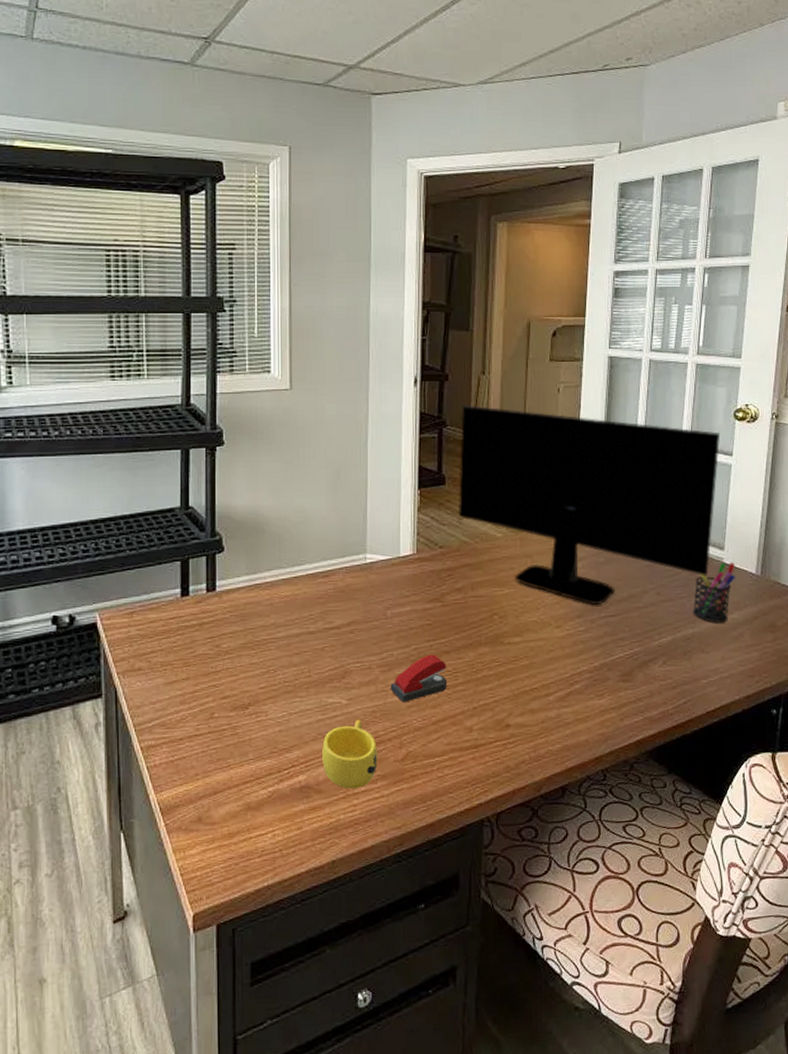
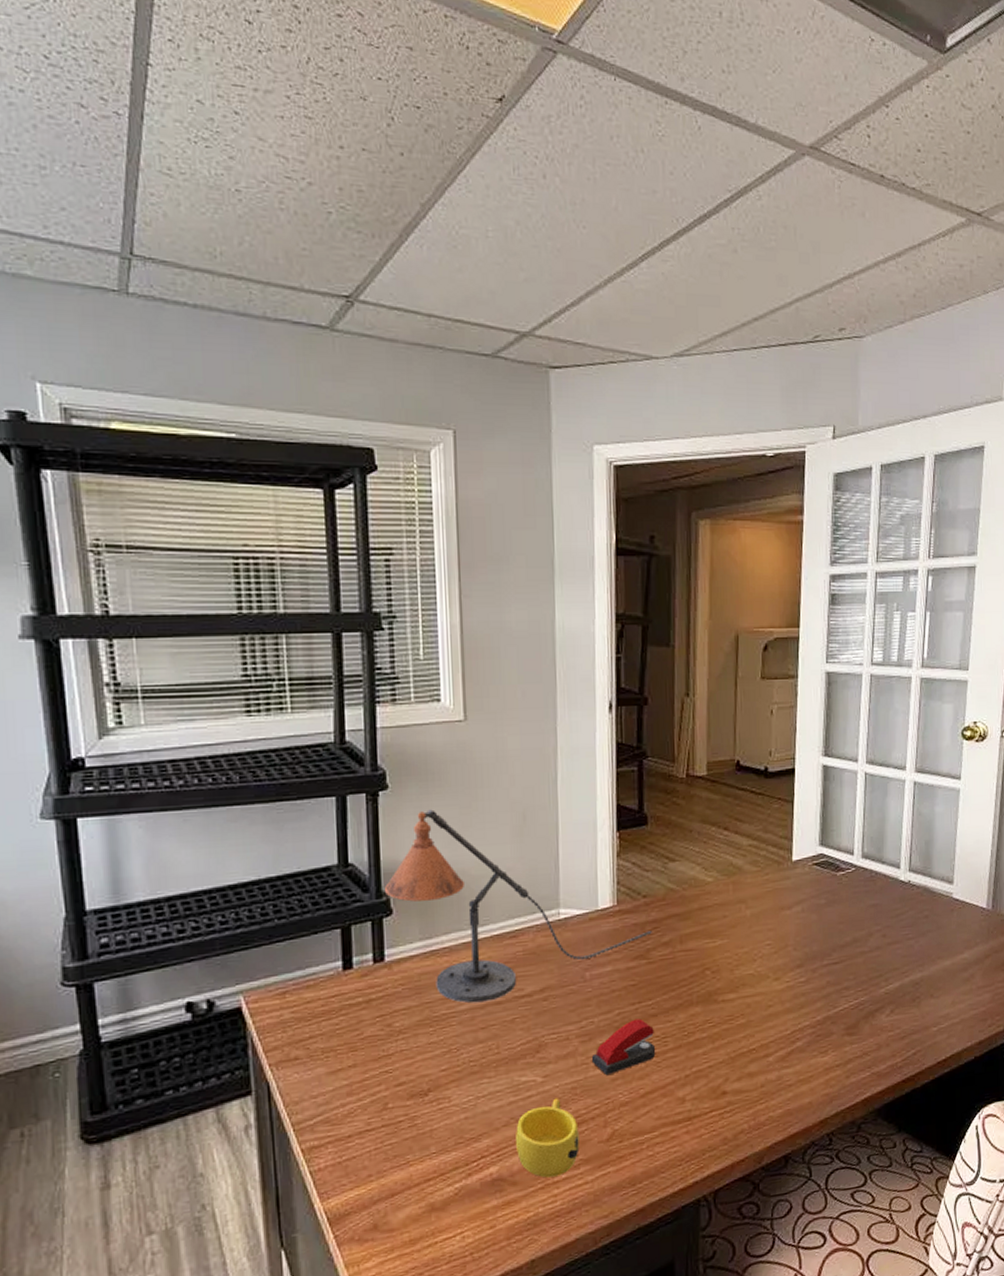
desk lamp: none [217,464,448,632] -> present [384,809,653,1004]
monitor: present [458,405,721,604] -> none [662,732,948,952]
pen holder: present [692,562,736,623] -> none [921,897,966,965]

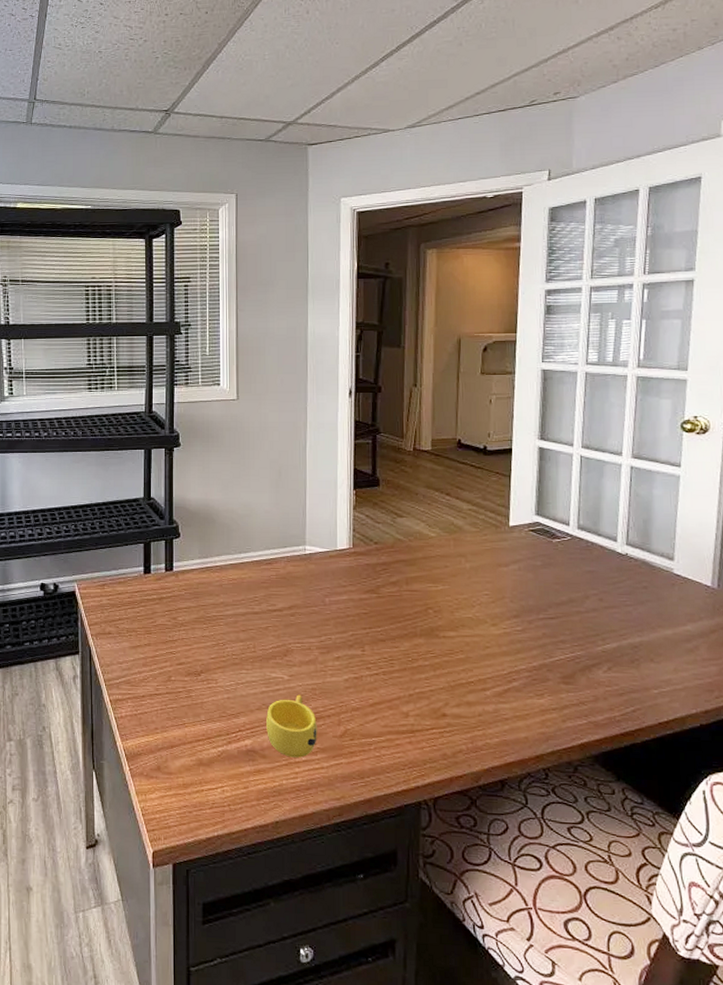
desk lamp: present [384,809,653,1004] -> none [174,463,383,611]
stapler: present [591,1018,656,1076] -> none [328,641,384,684]

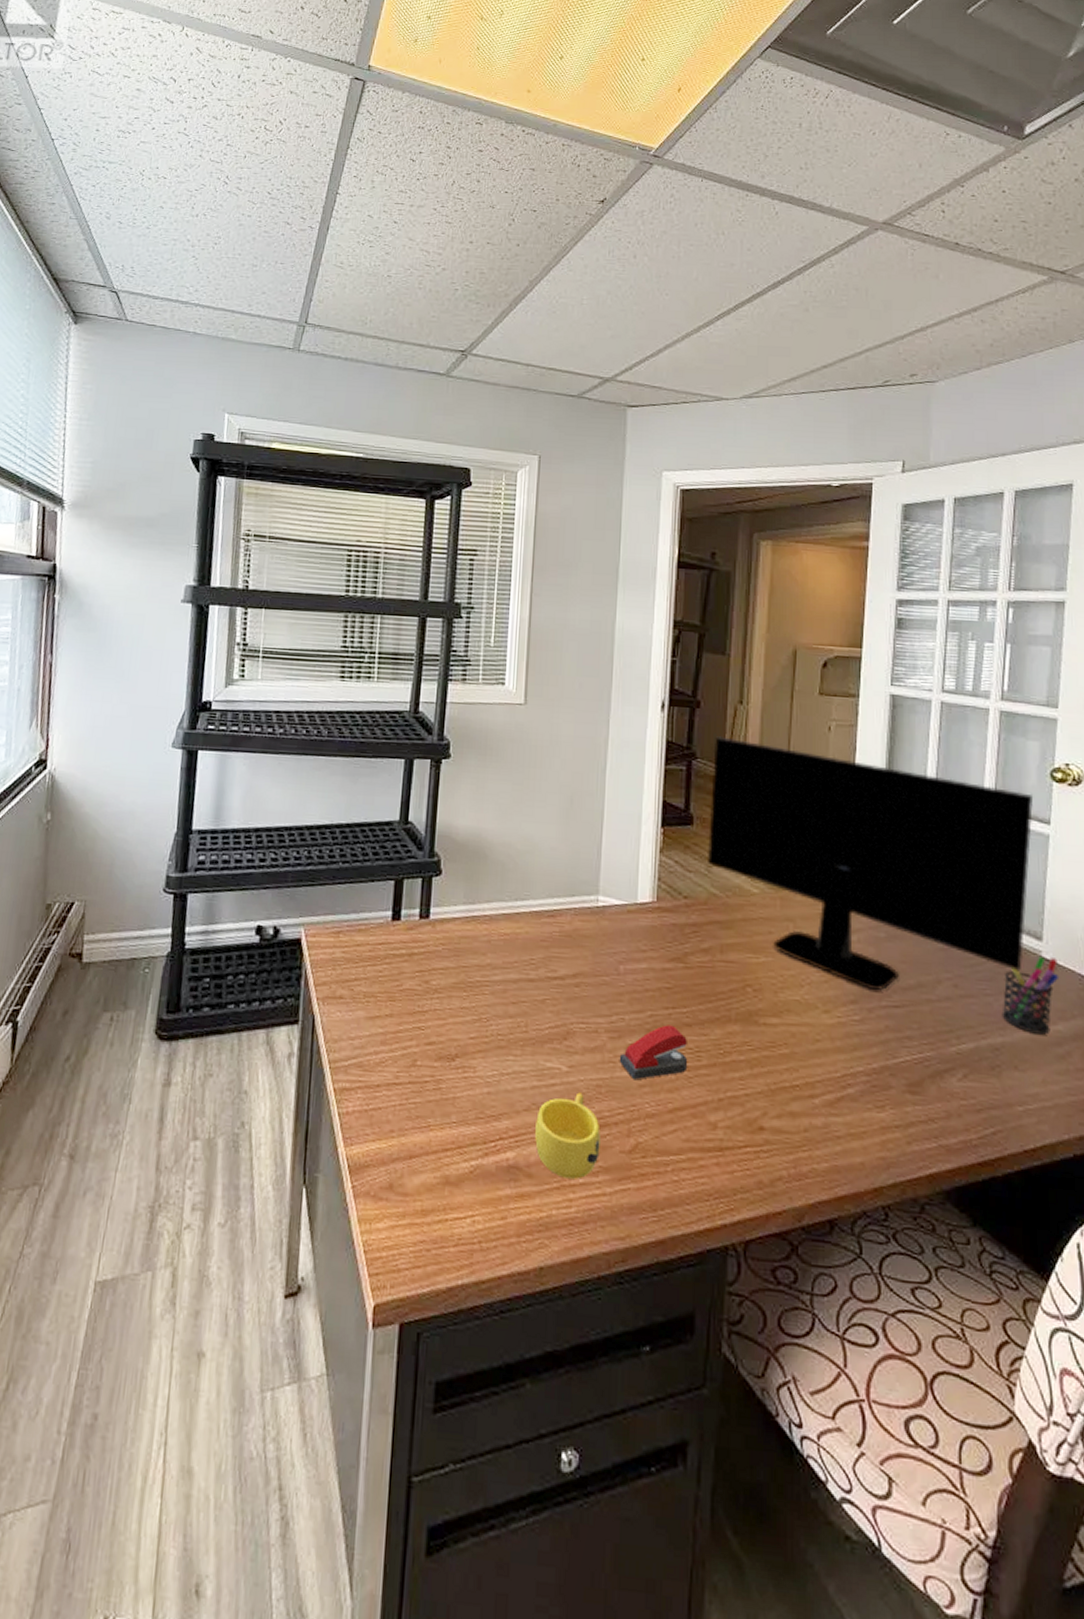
stapler: none [328,641,384,684] -> present [619,1025,688,1080]
monitor: none [392,414,667,606] -> present [707,736,1034,990]
pen holder: none [640,573,689,634] -> present [1002,957,1060,1035]

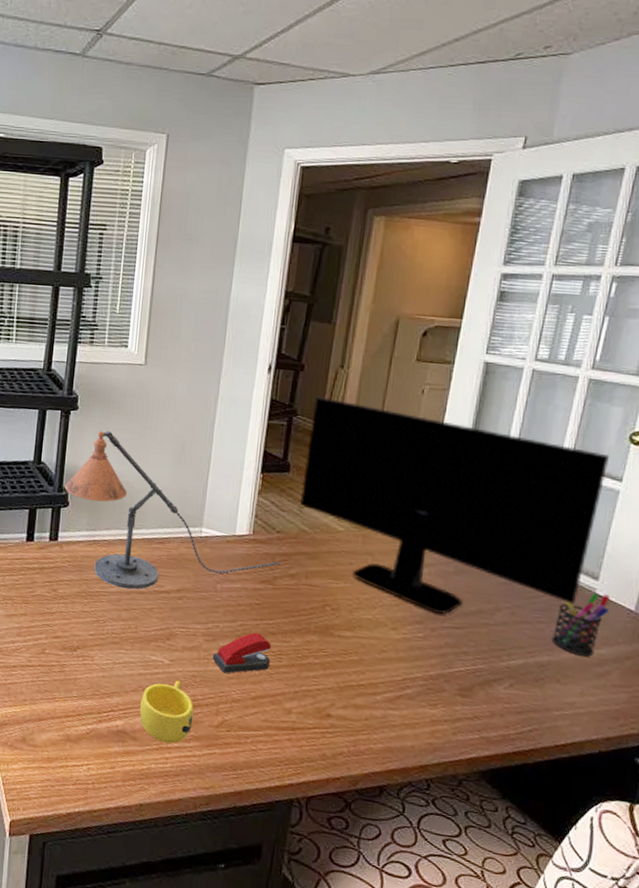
desk lamp: none [436,782,693,977] -> present [64,430,282,590]

